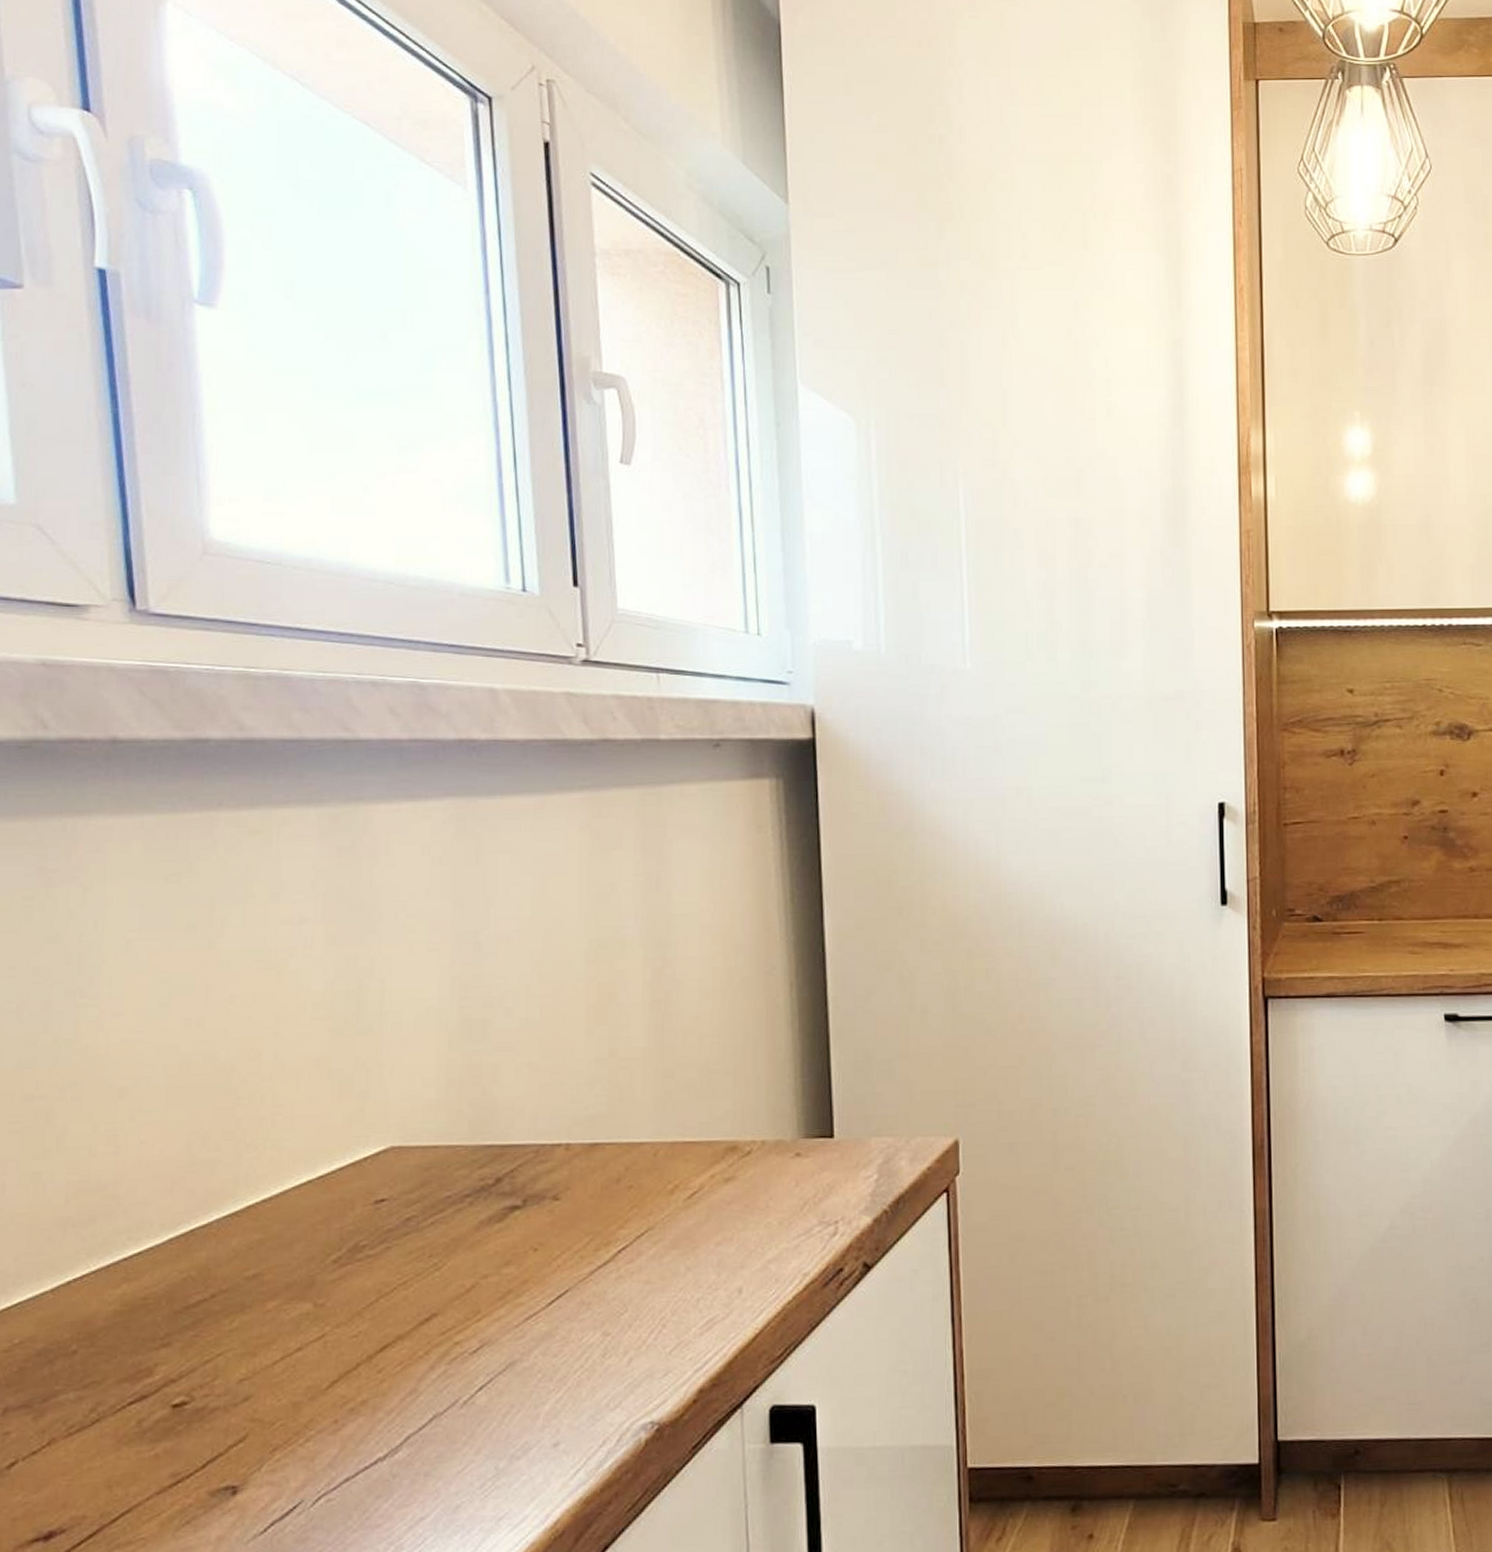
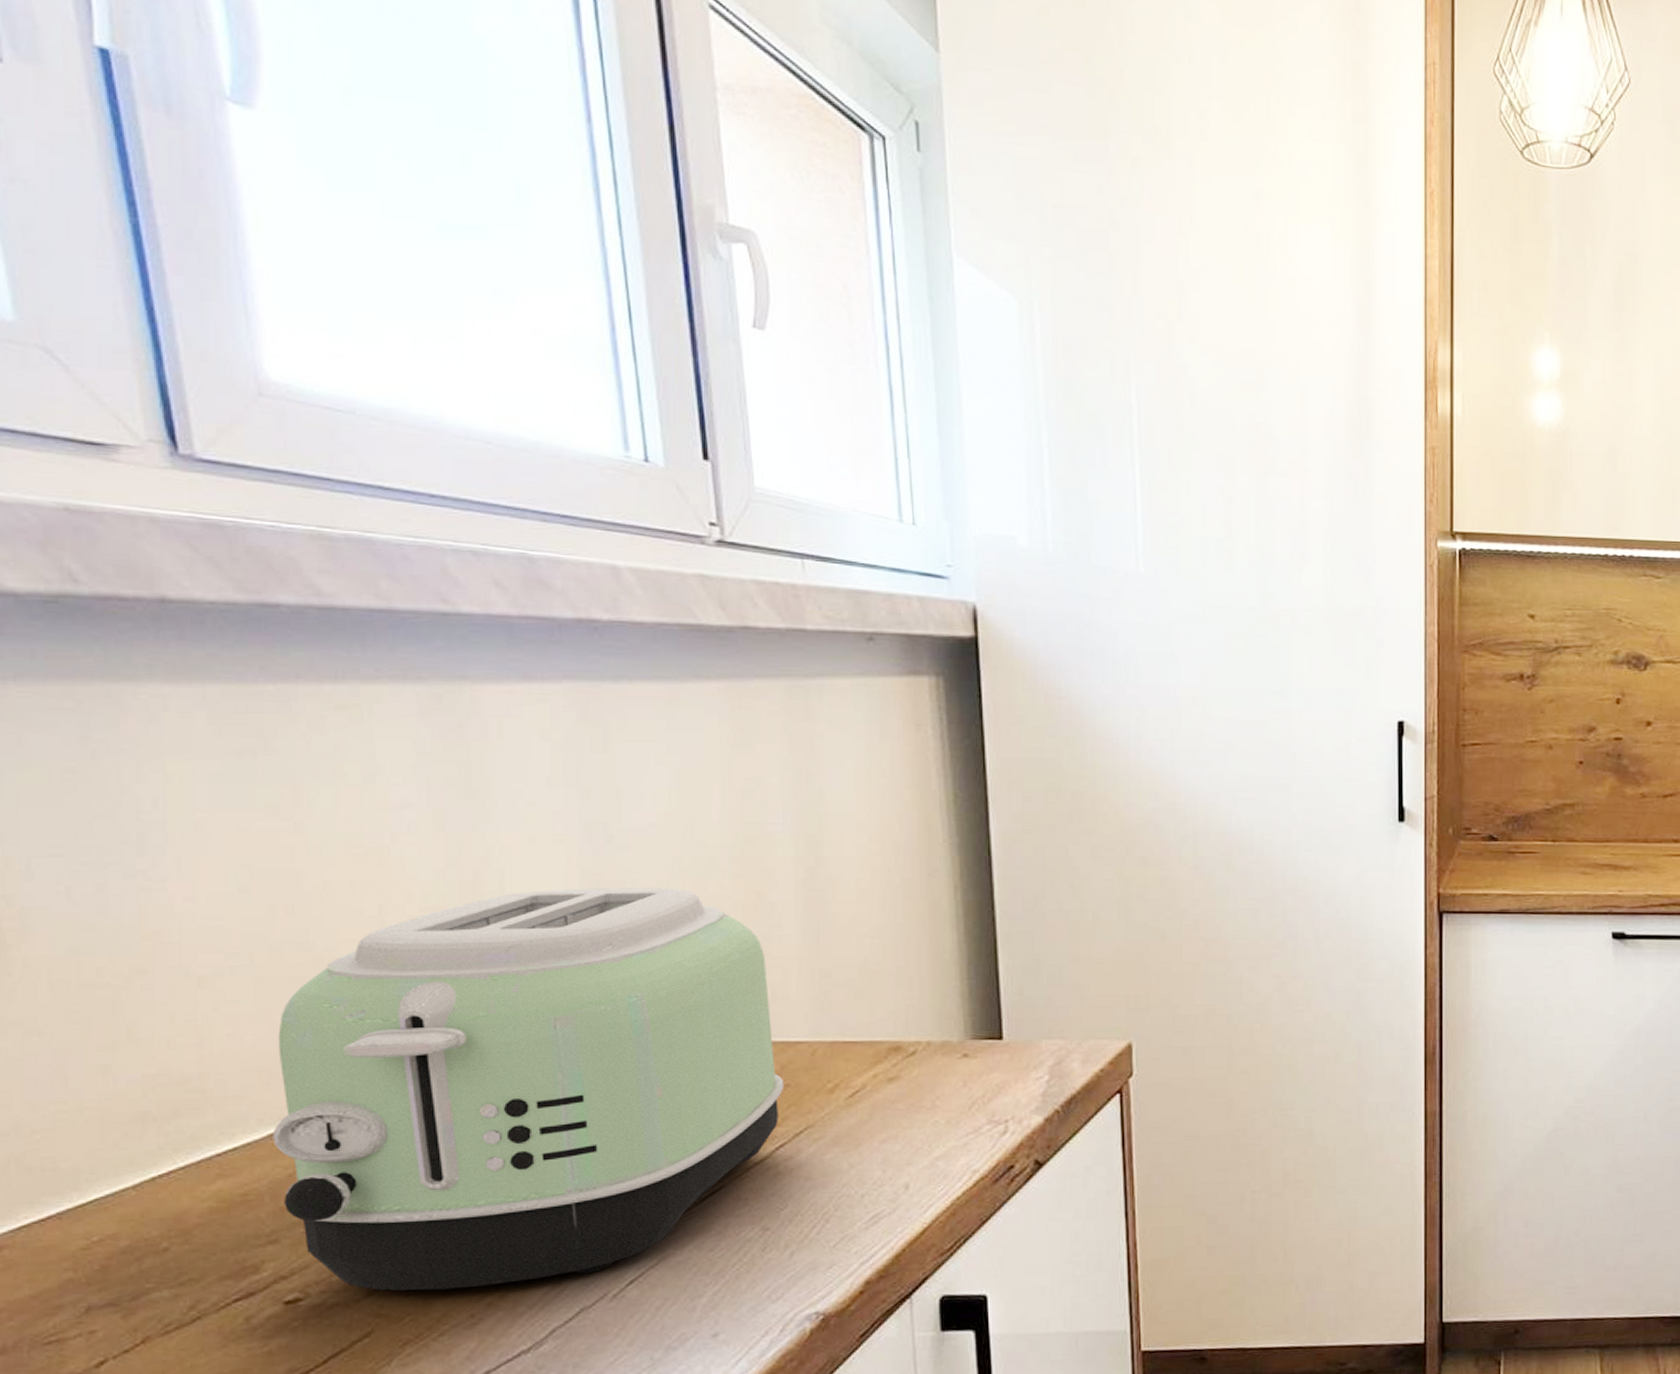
toaster: none [172,992,628,1396] -> present [273,888,784,1291]

